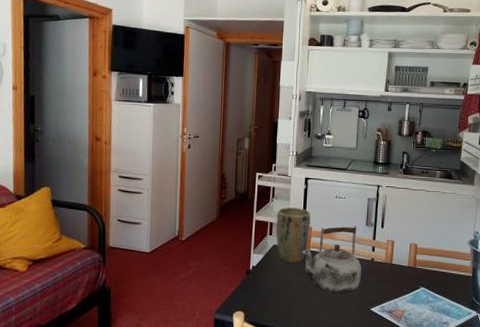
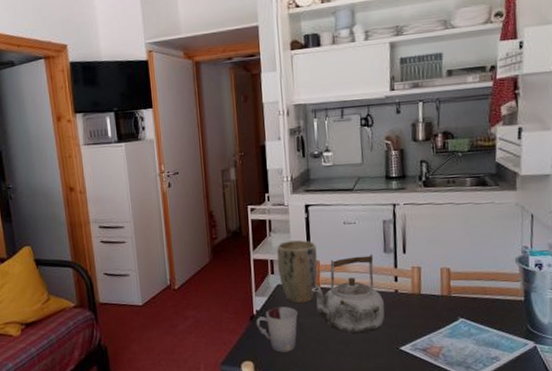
cup: none [251,265,288,306] -> present [256,307,298,353]

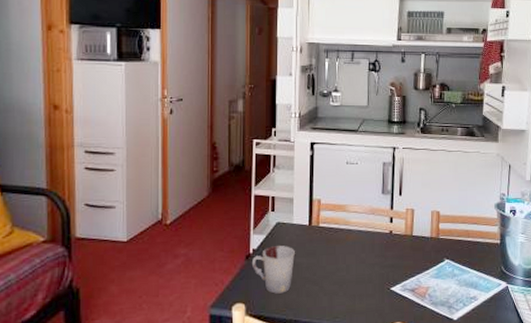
plant pot: present [277,240,318,304] -> none [278,178,318,243]
kettle: present [312,254,385,334] -> none [311,195,380,274]

